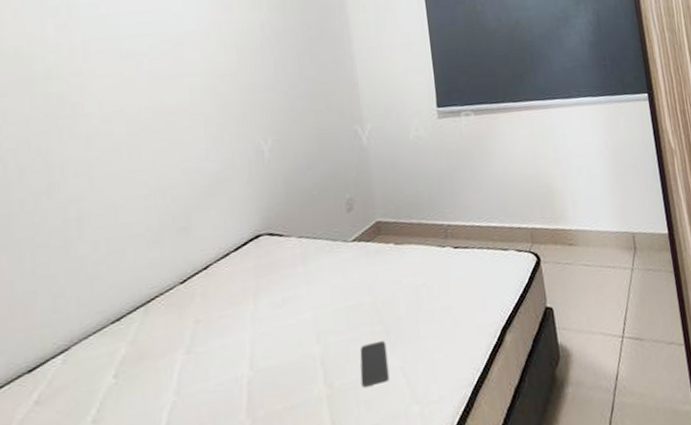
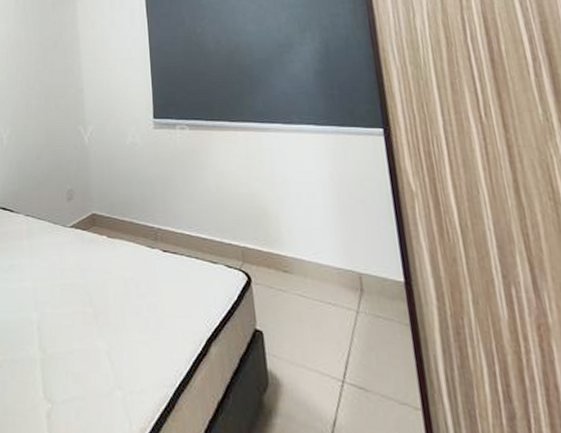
smartphone: present [360,341,390,387] -> none [70,322,96,361]

